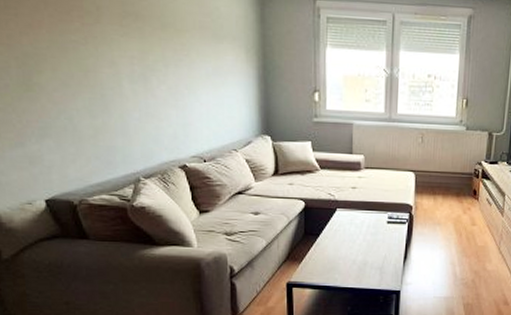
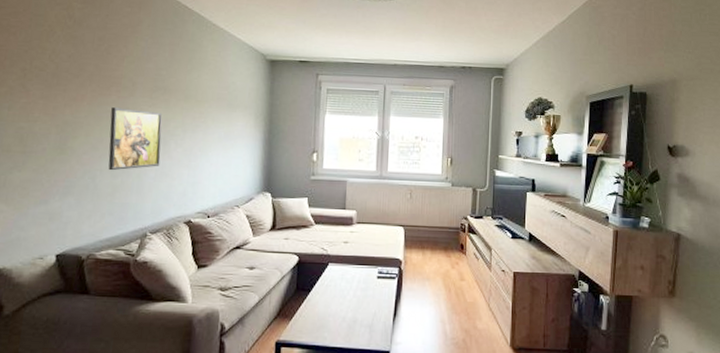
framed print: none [77,37,143,111] -> present [108,107,163,171]

